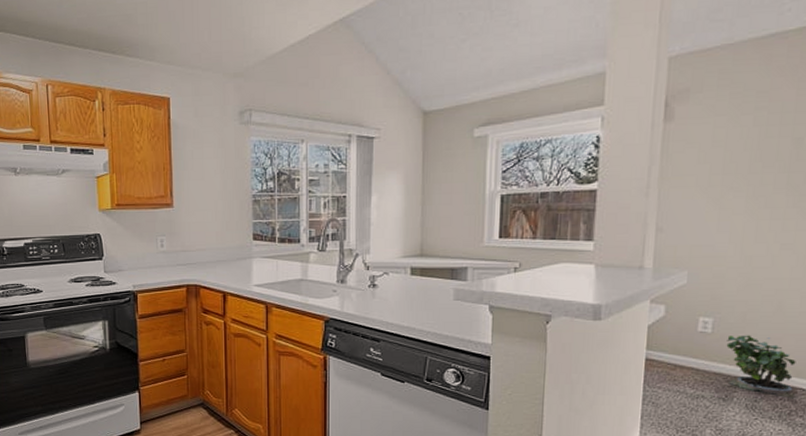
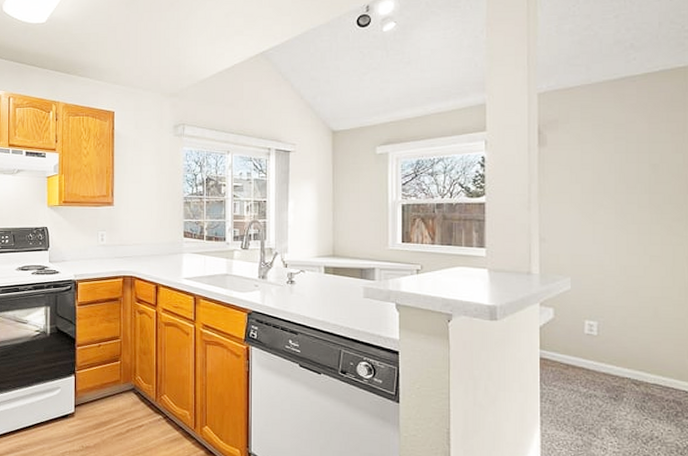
potted plant: present [726,335,796,399] -> none [612,338,680,401]

